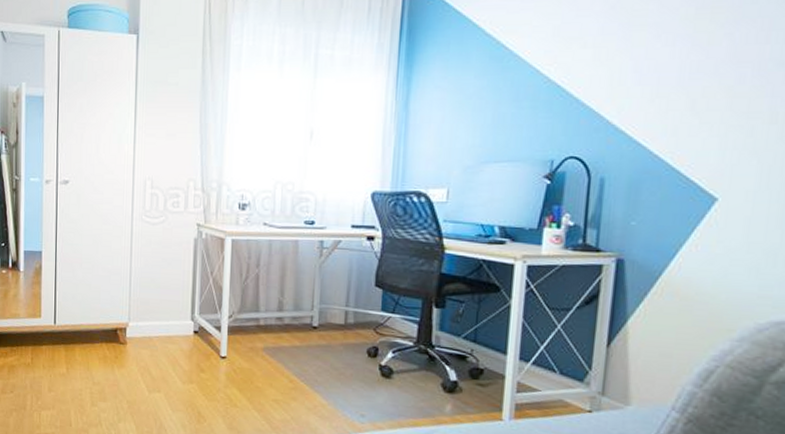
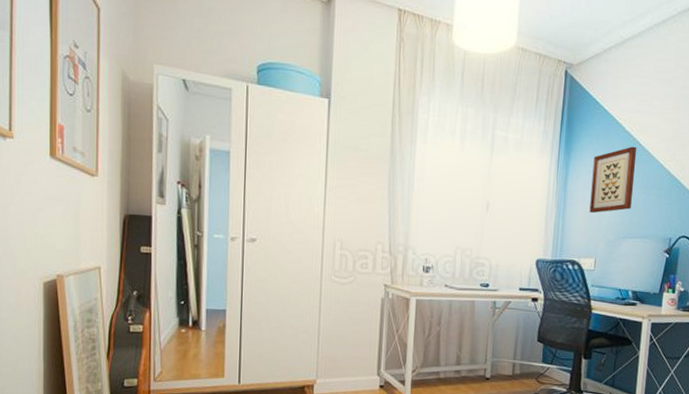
wall art: none [439,51,503,136] -> present [589,146,637,214]

